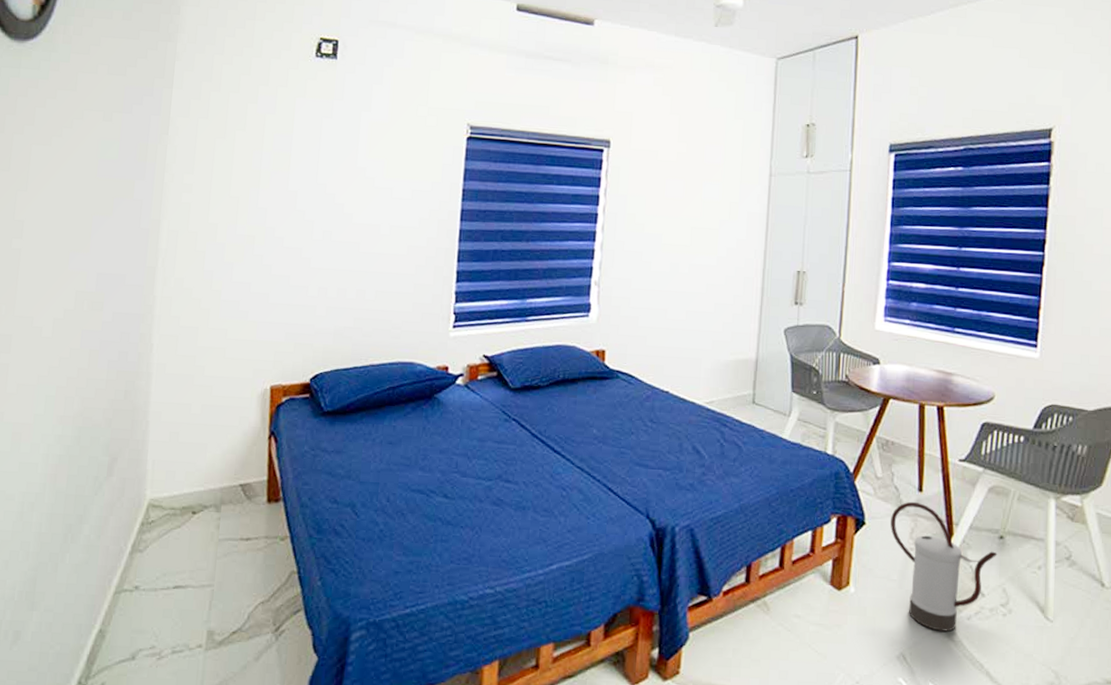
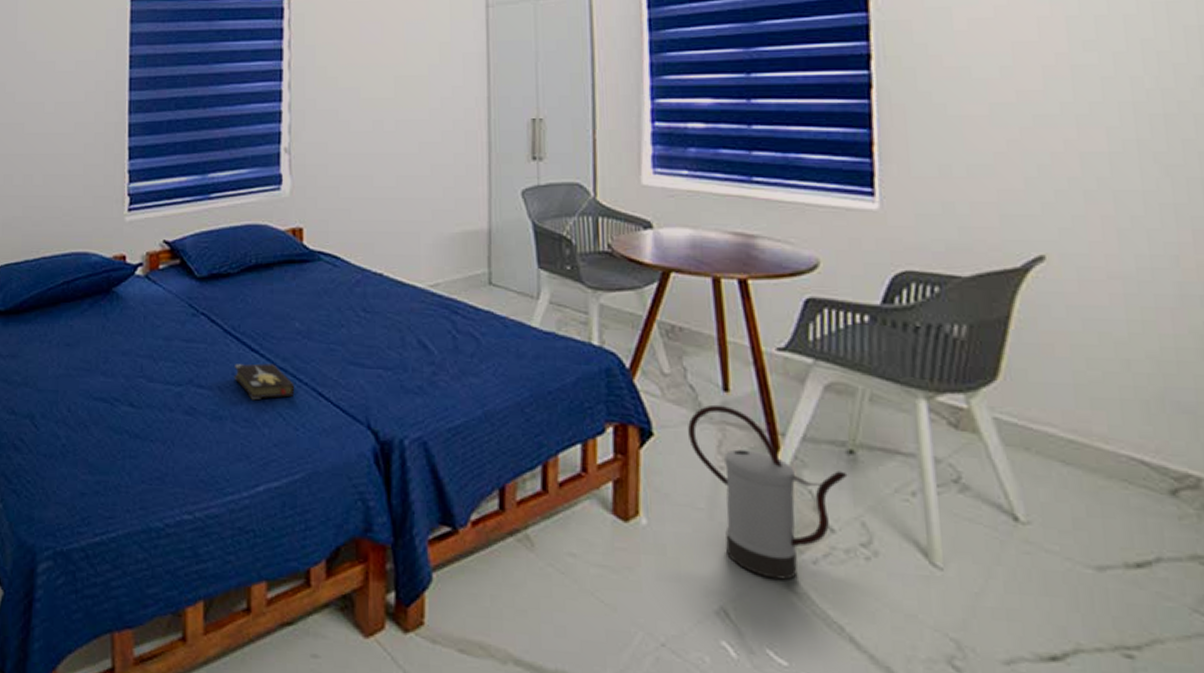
hardback book: none [537,463,589,494] -> present [233,363,295,400]

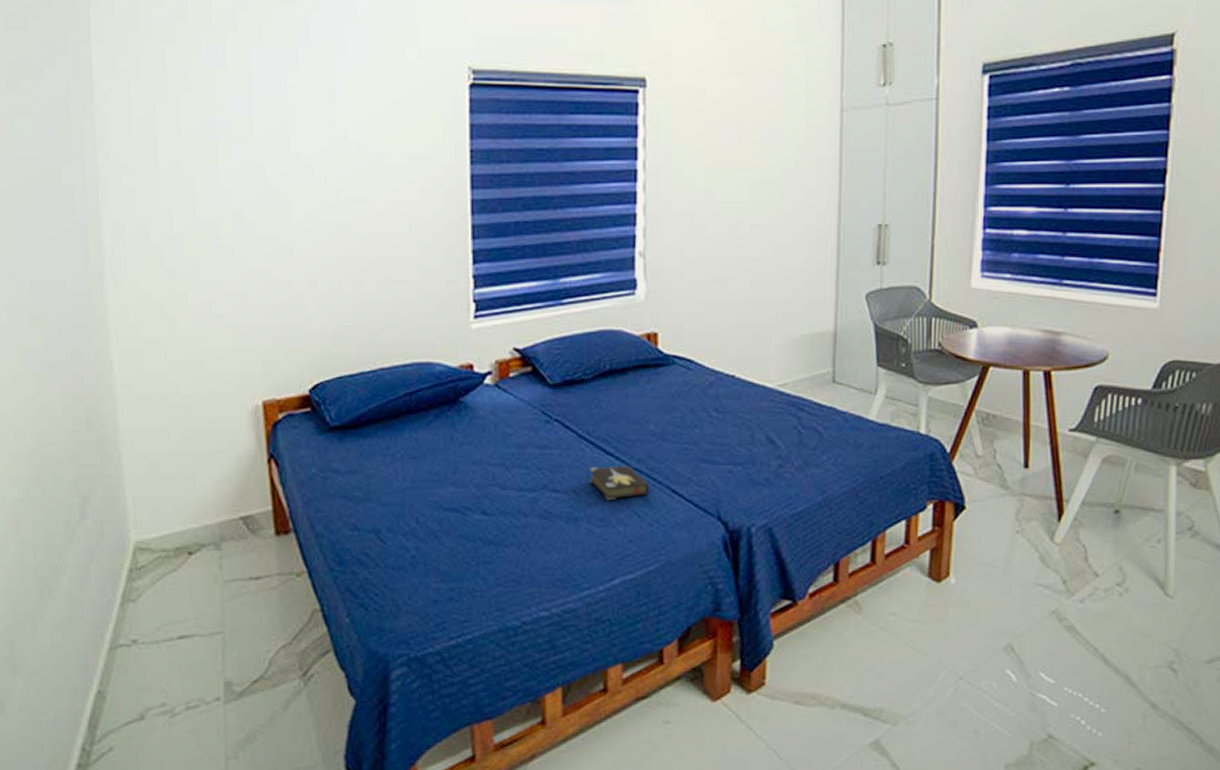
watering can: present [688,404,848,580] -> none [994,479,1113,617]

